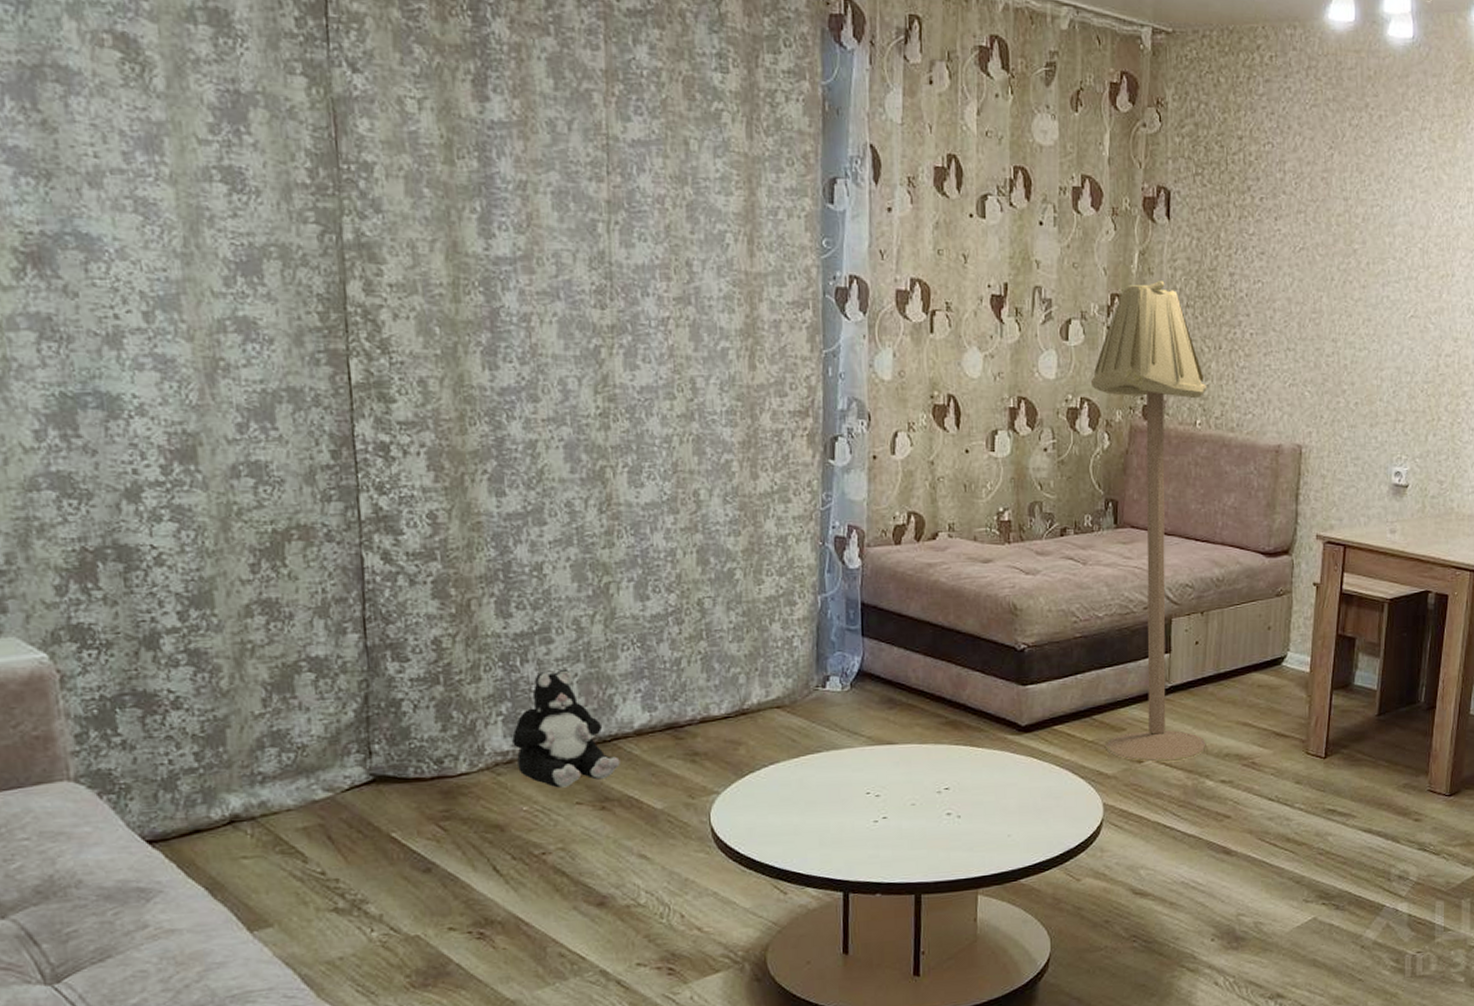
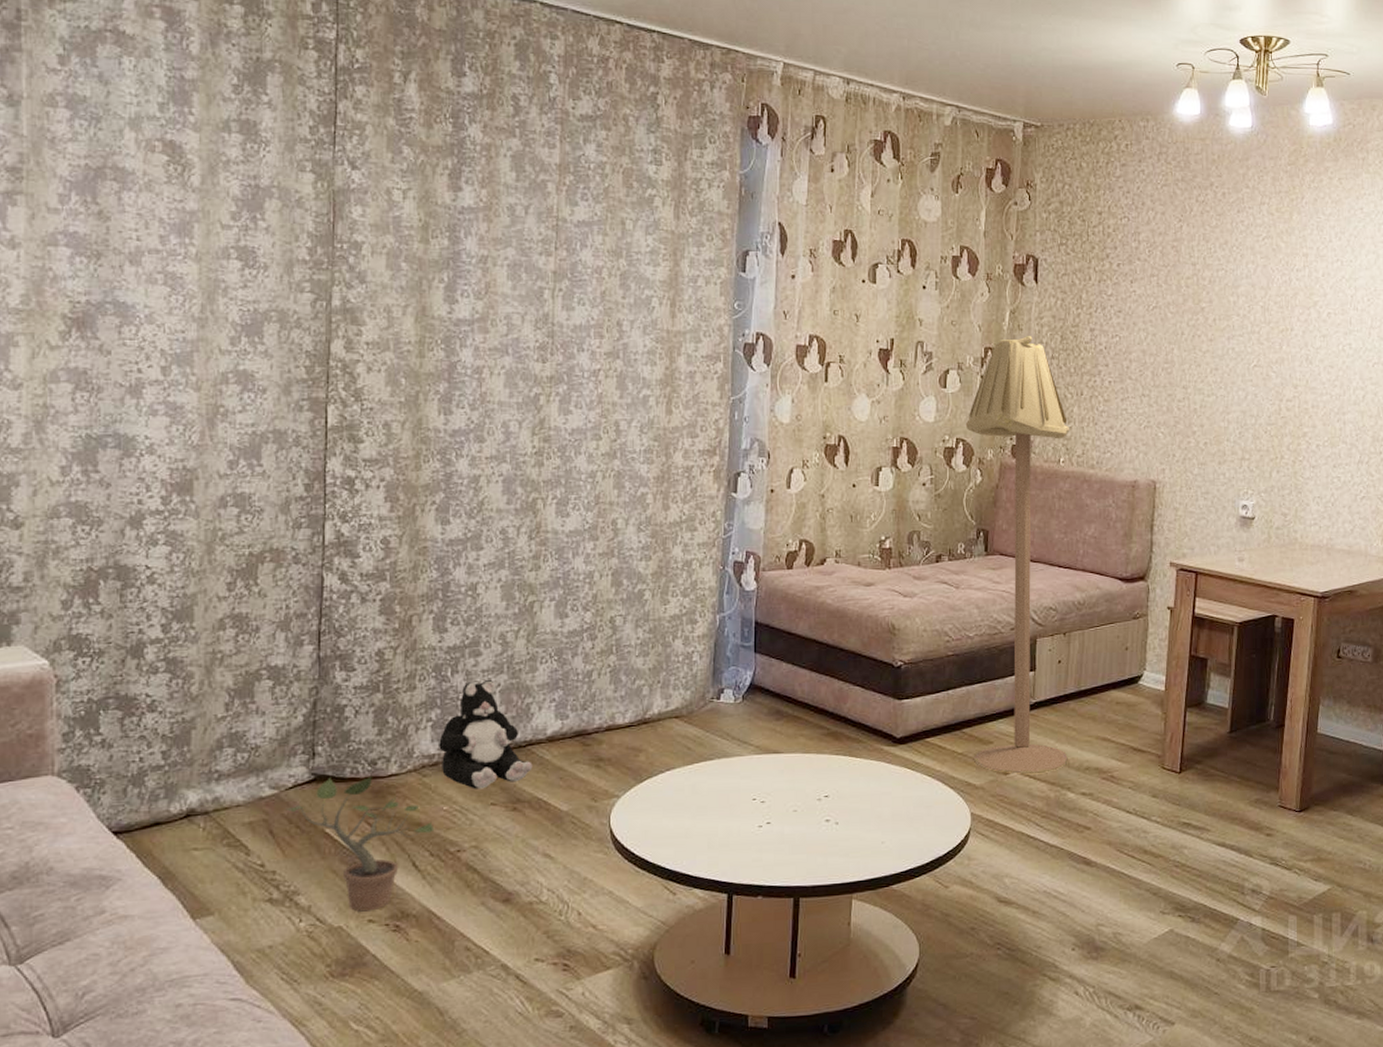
potted plant: none [343,775,515,920] -> present [285,775,435,912]

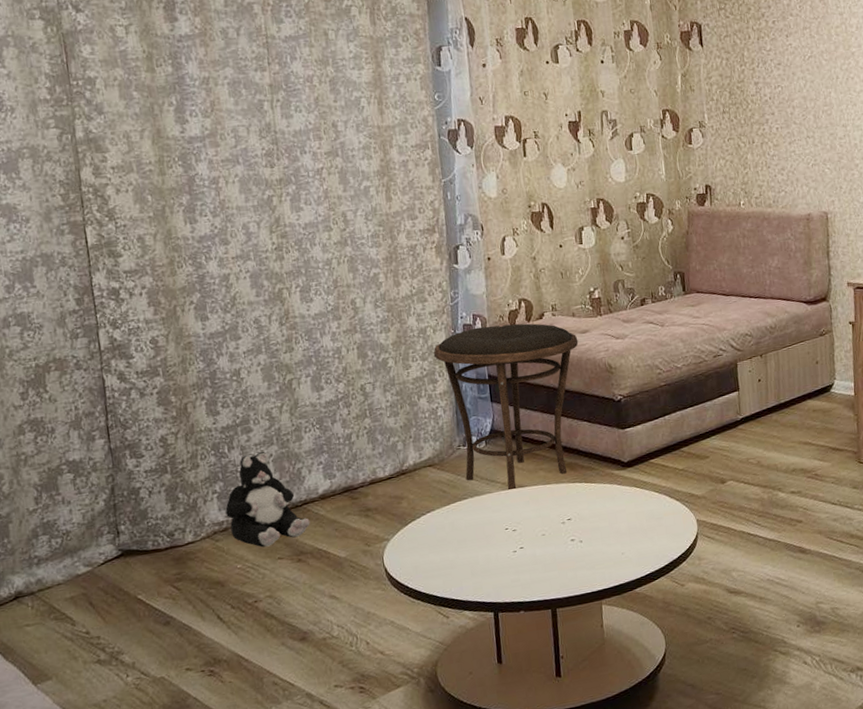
potted plant: present [285,775,435,912] -> none [100,545,233,663]
side table: none [696,566,861,756] -> present [433,323,579,491]
floor lamp: present [965,335,1070,775] -> none [653,94,776,482]

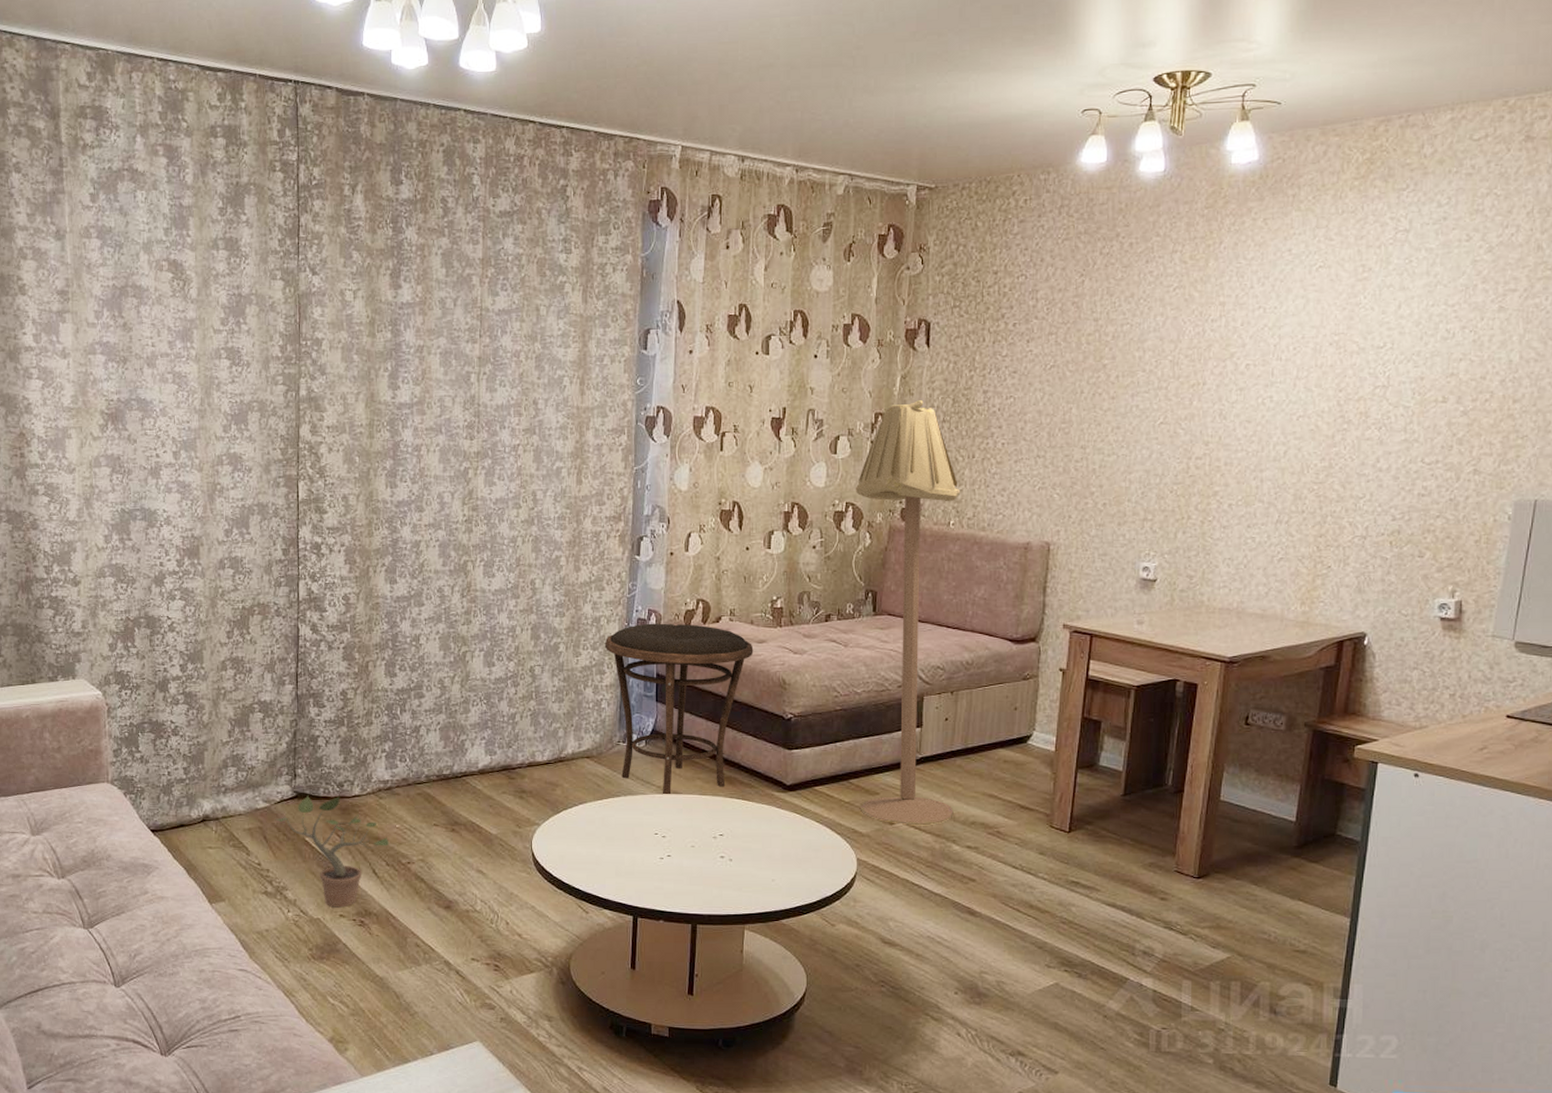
potted plant: none [100,545,233,663] -> present [275,795,390,908]
plush toy: present [225,451,310,548] -> none [391,718,467,812]
floor lamp: none [653,94,776,482] -> present [855,399,961,826]

